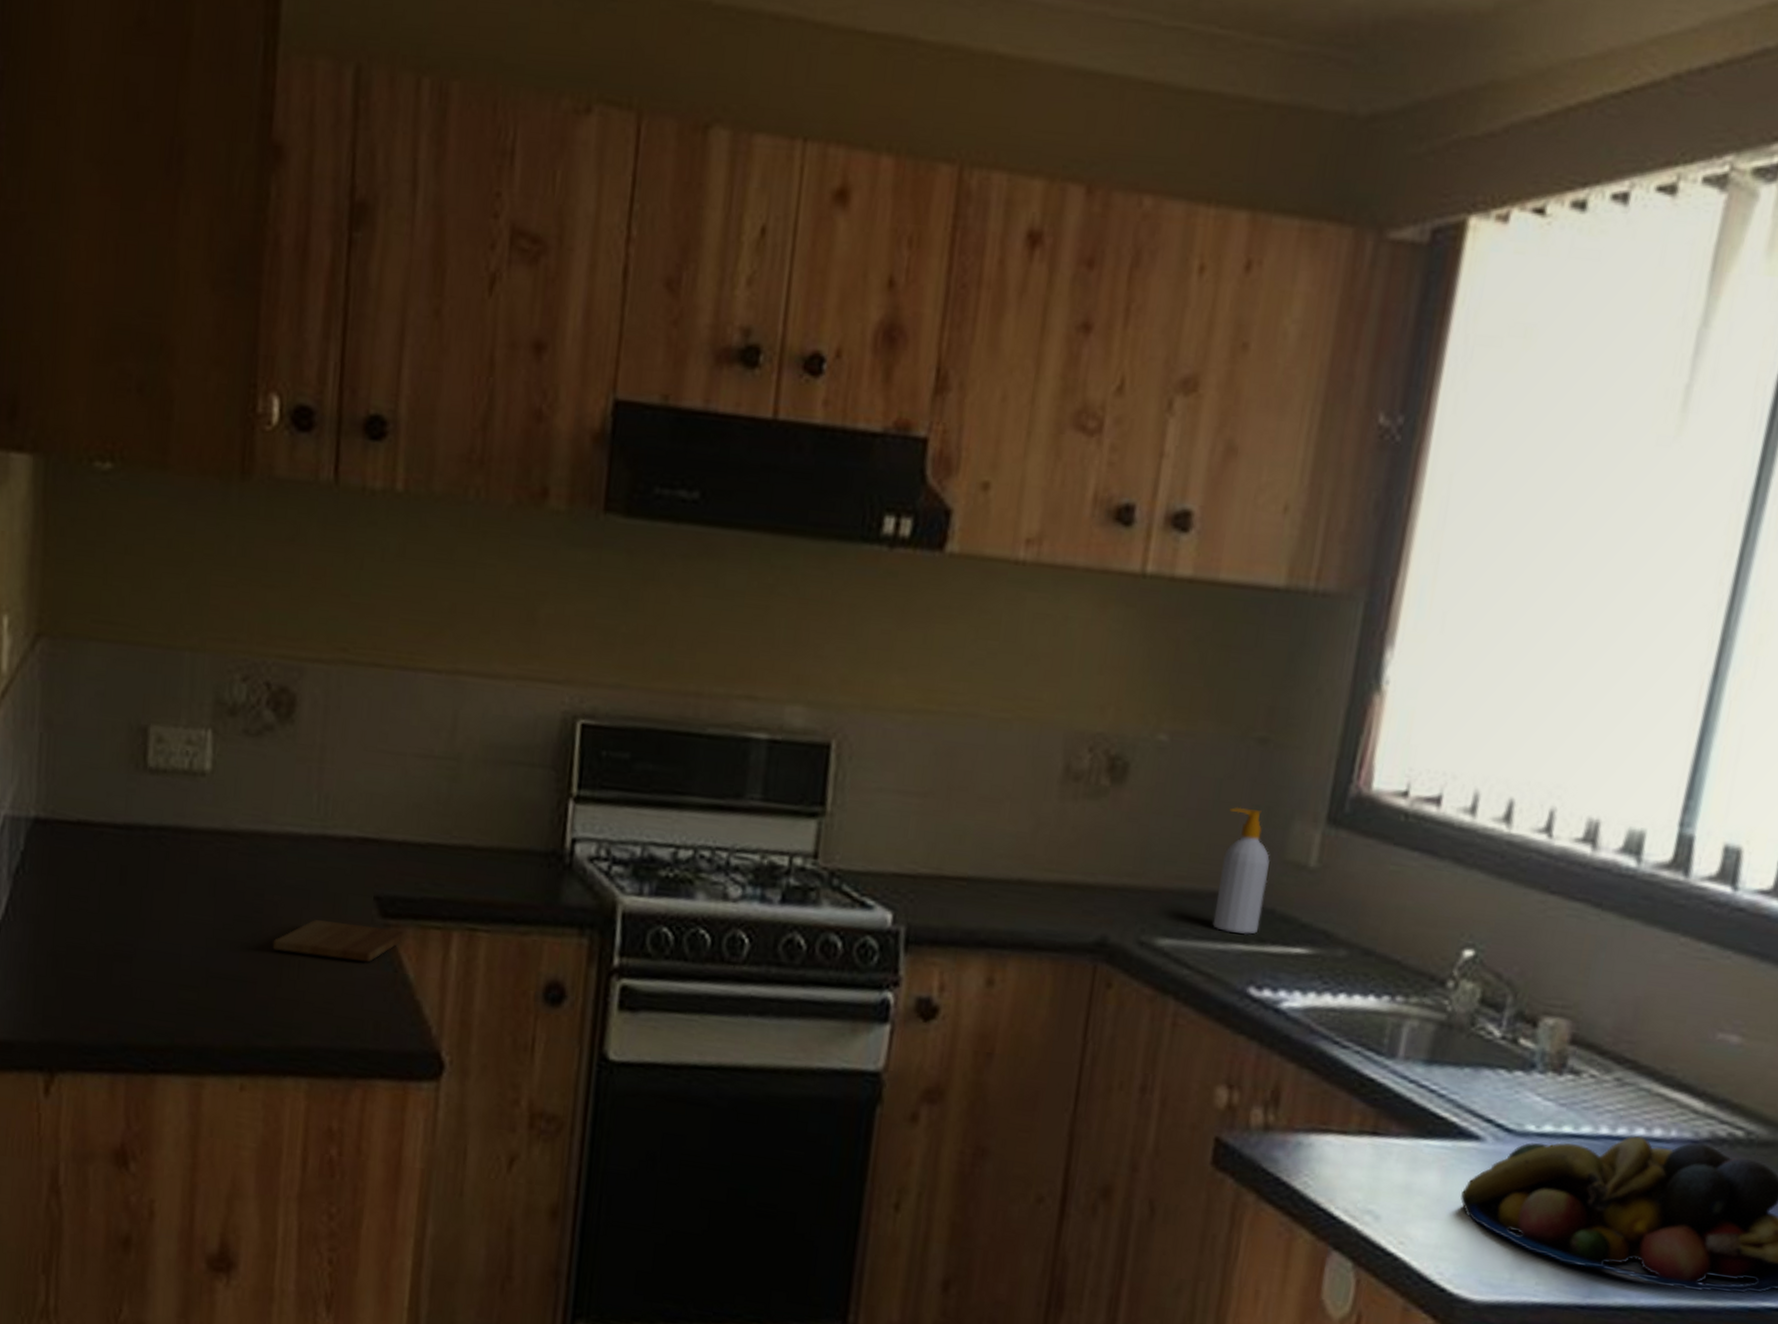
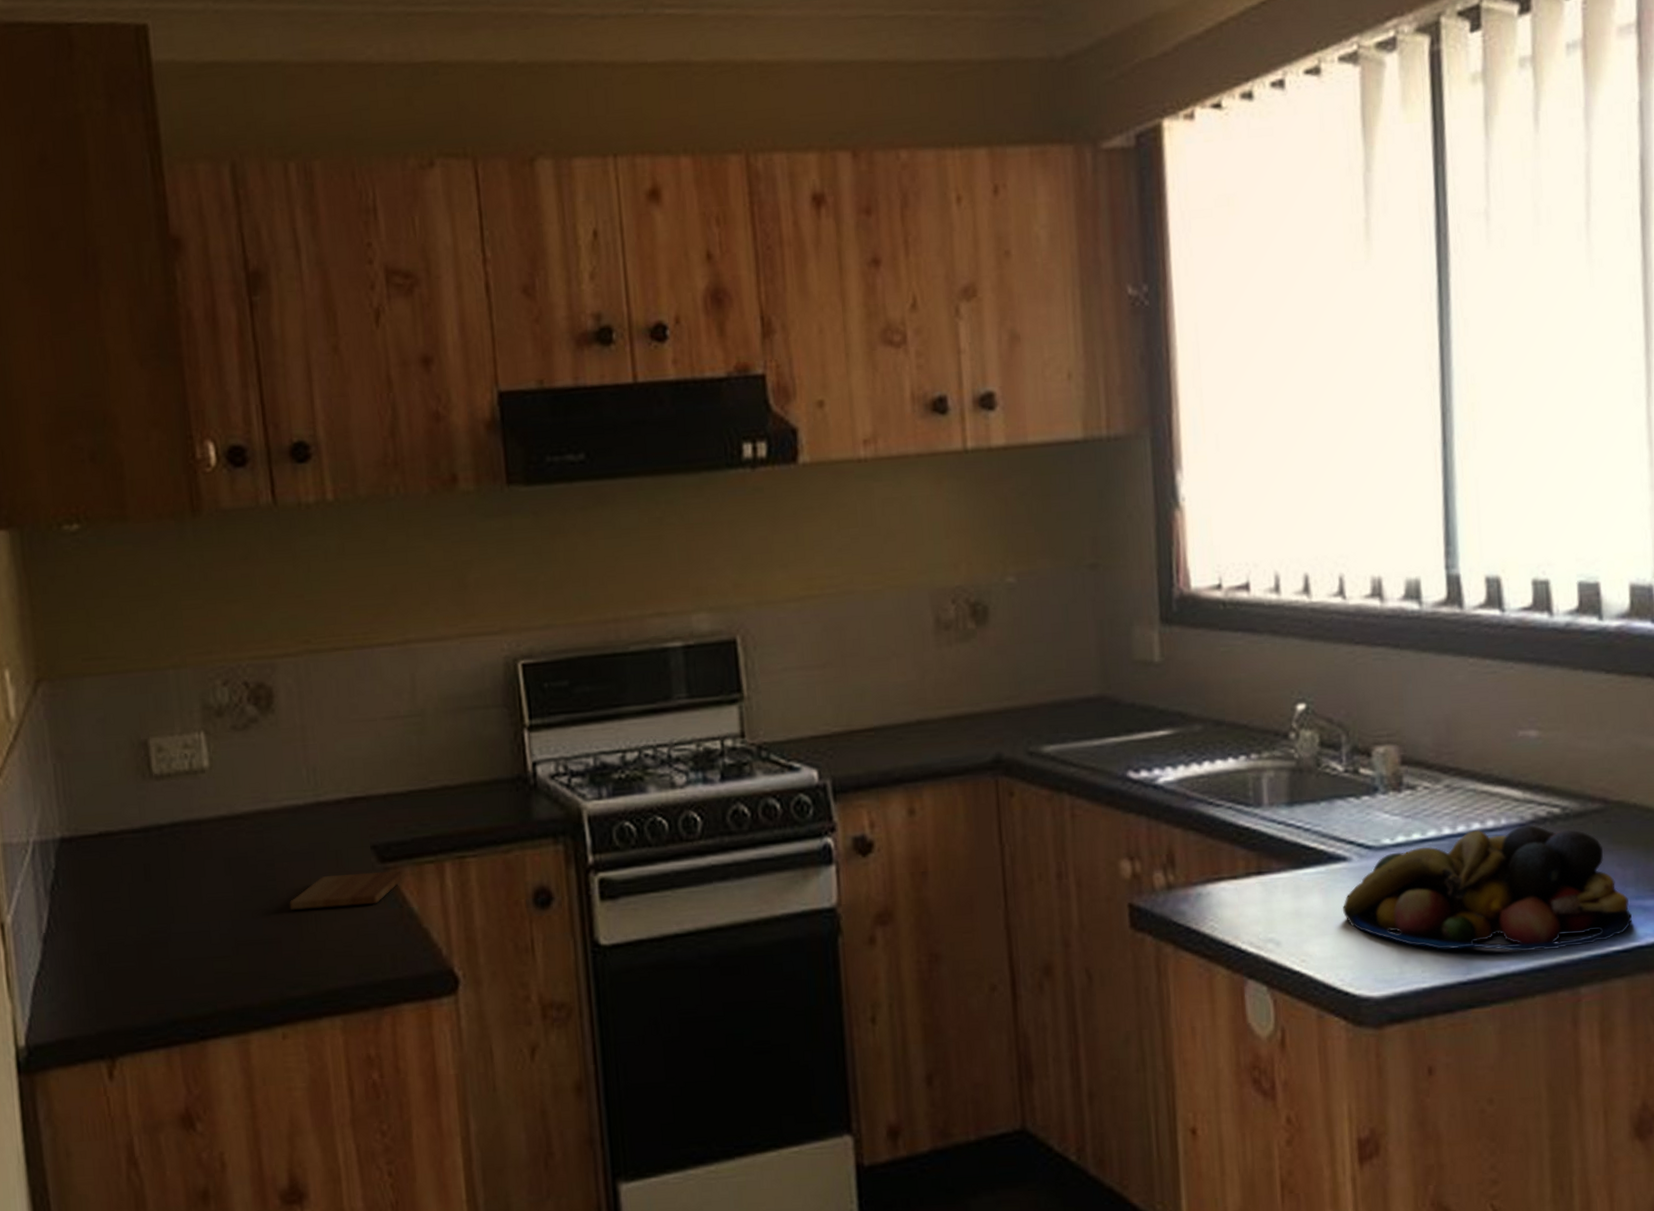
soap bottle: present [1212,806,1270,935] -> none [1079,624,1125,730]

